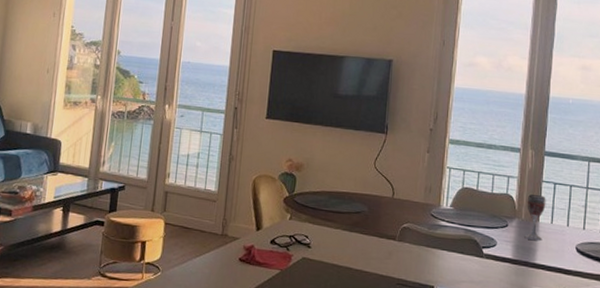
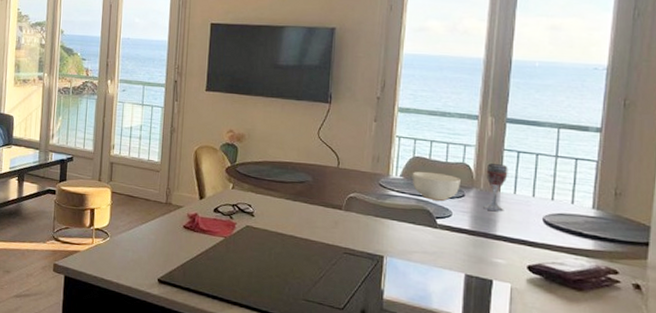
bowl: none [461,201,506,231] -> present [412,171,462,201]

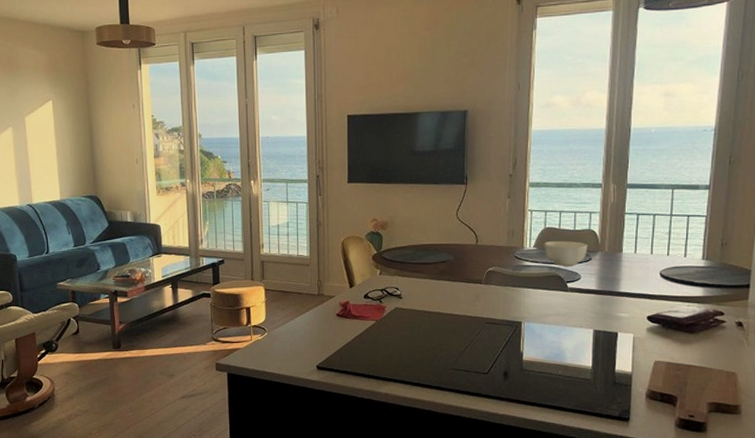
cup: present [483,163,508,212] -> none [608,227,629,271]

